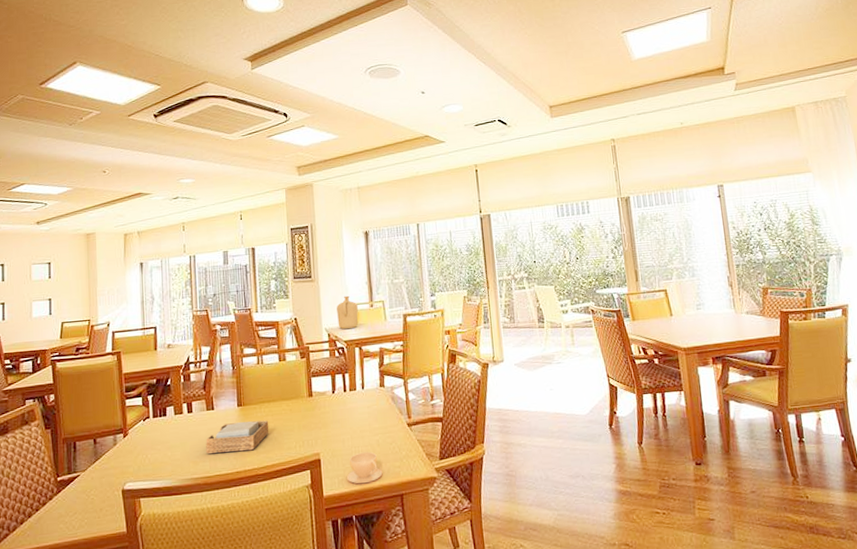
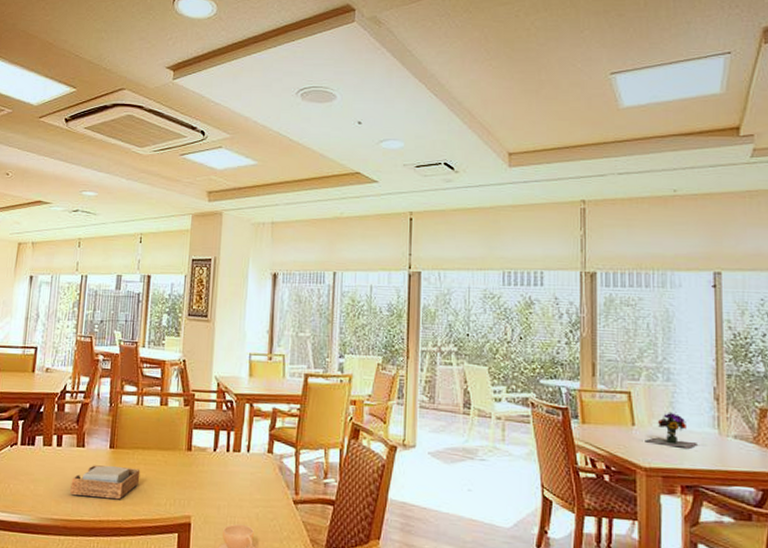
water jug: present [337,295,359,330] -> none [230,343,254,382]
flower arrangement: none [681,301,722,329] -> present [645,411,699,450]

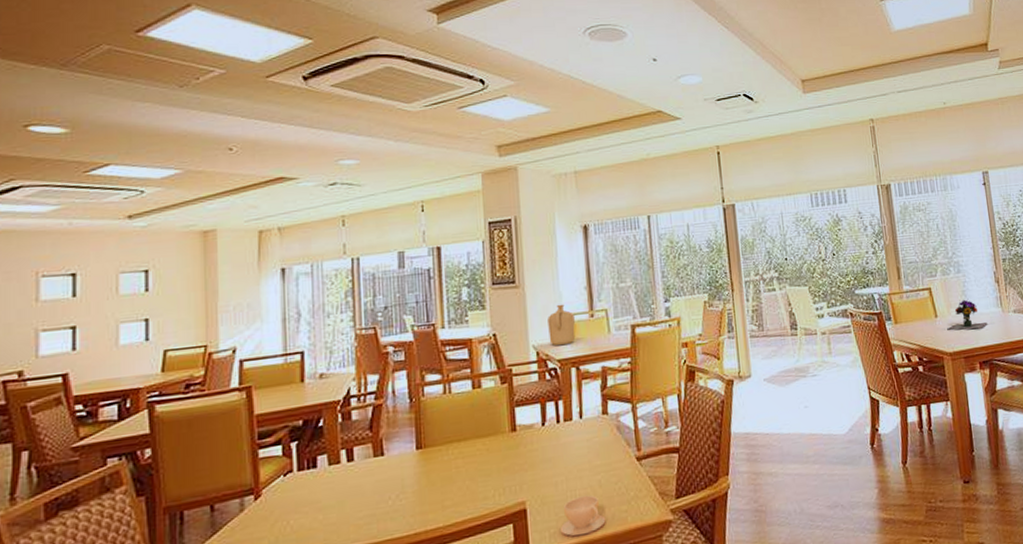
napkin holder: present [70,465,141,500] -> none [372,464,459,514]
water jug: none [230,343,254,382] -> present [548,304,575,346]

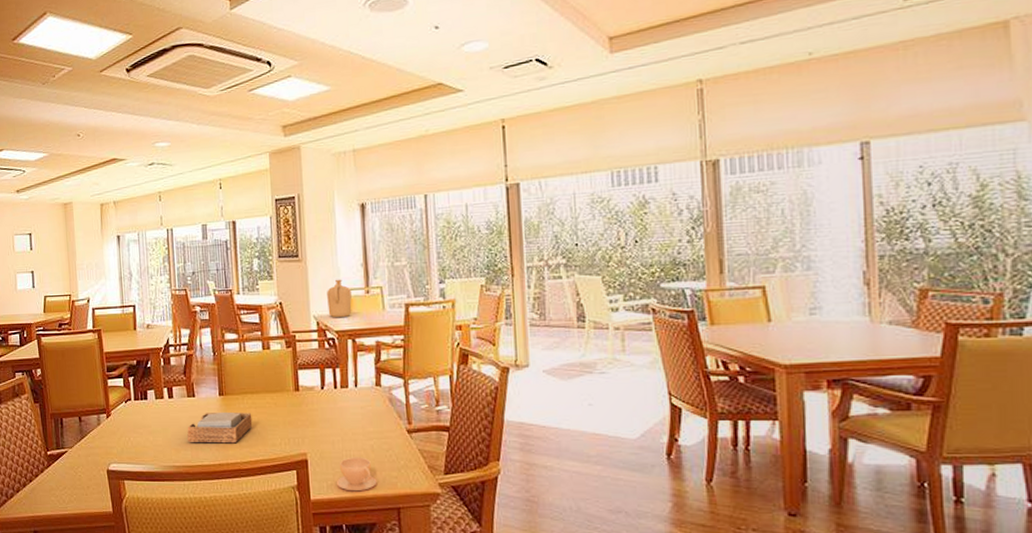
napkin holder: none [372,464,459,514] -> present [187,411,253,444]
flower arrangement: present [947,299,989,331] -> none [783,303,847,342]

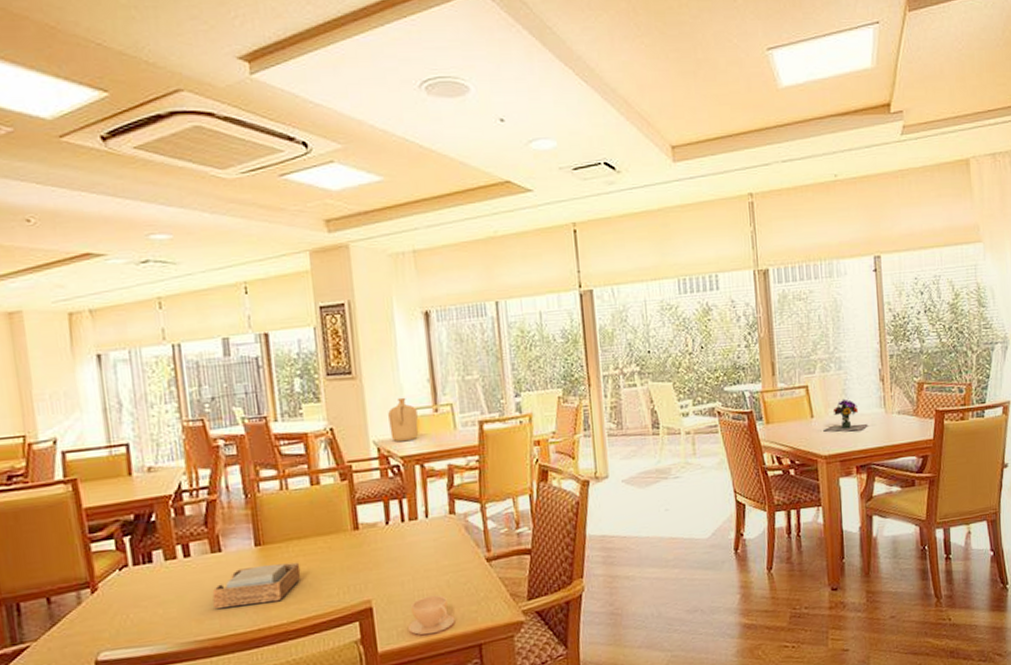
flower arrangement: none [783,303,847,342] -> present [823,399,869,432]

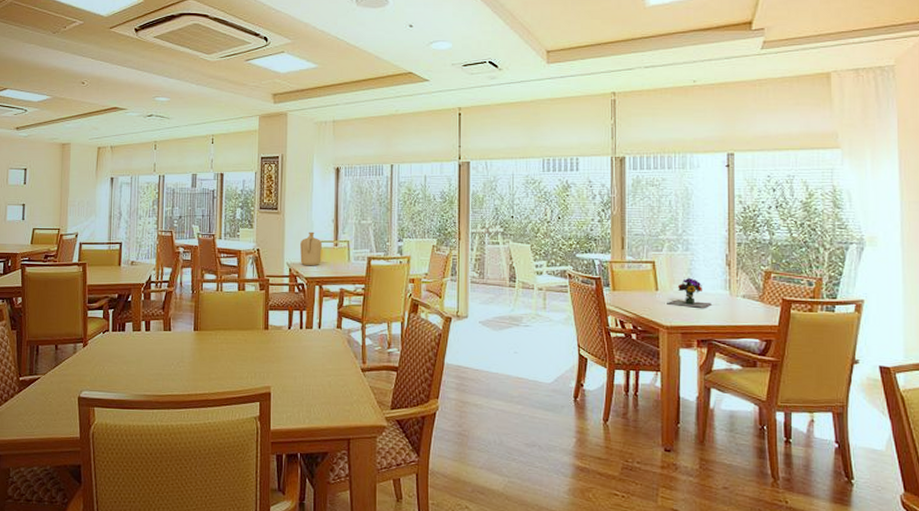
napkin holder: present [212,562,301,610] -> none [160,345,223,376]
teacup: present [407,594,455,635] -> none [295,391,332,423]

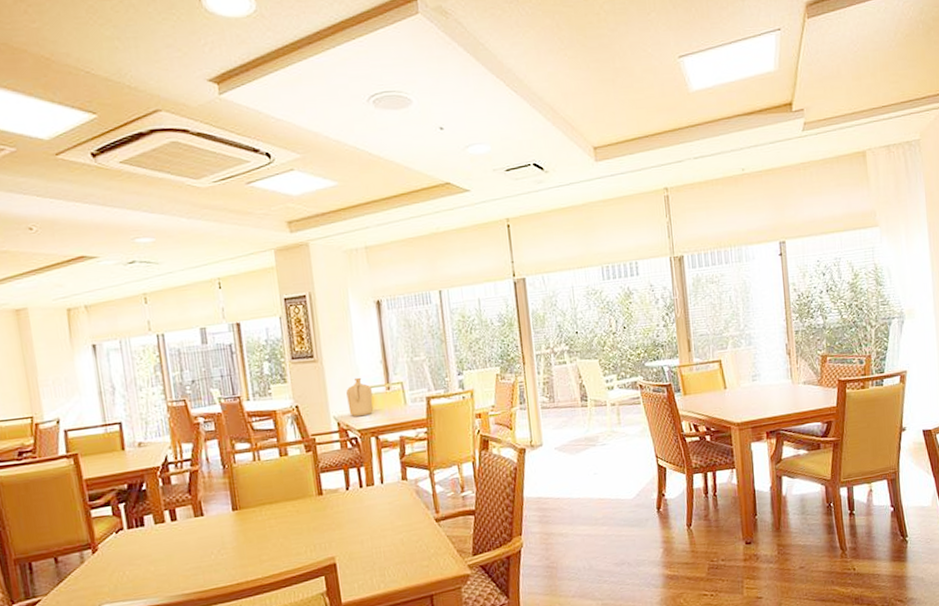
flower arrangement: present [667,277,713,309] -> none [735,371,778,402]

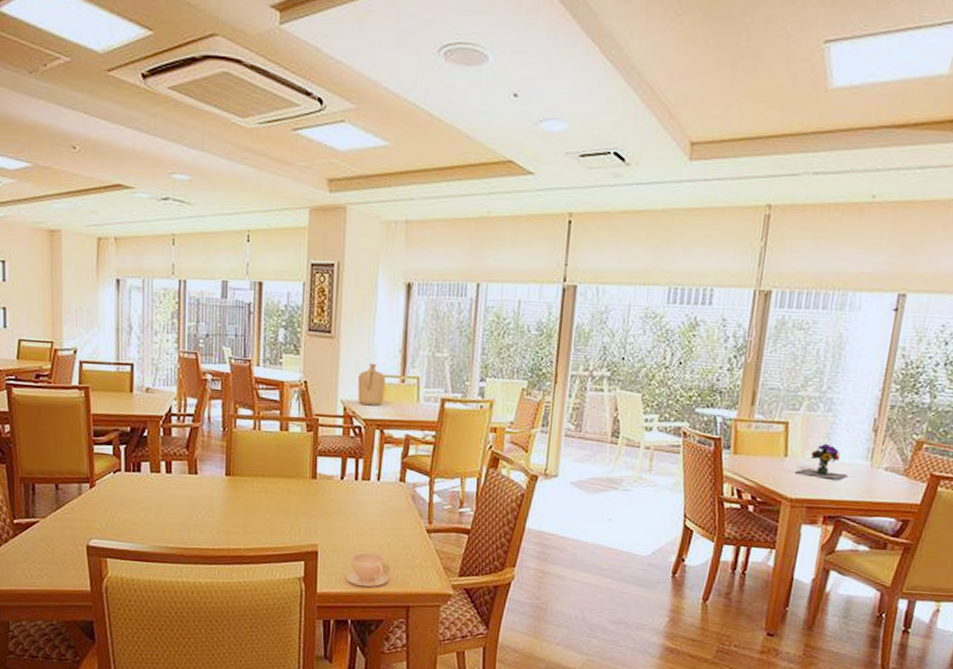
teacup: none [367,551,409,588] -> present [346,552,389,588]
flower arrangement: none [735,371,778,402] -> present [795,443,849,481]

